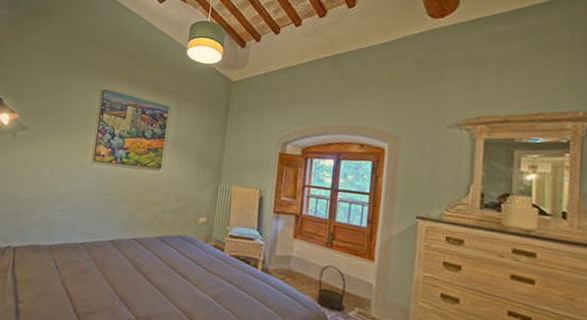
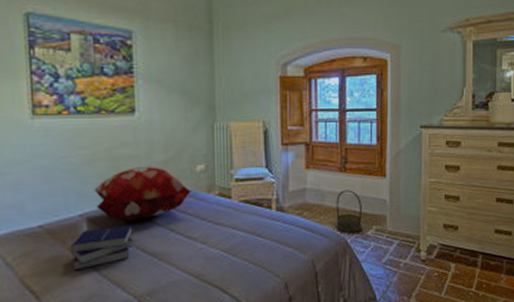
book: none [97,253,144,285] -> present [71,225,133,271]
decorative pillow: none [121,211,193,254] -> present [94,167,191,221]

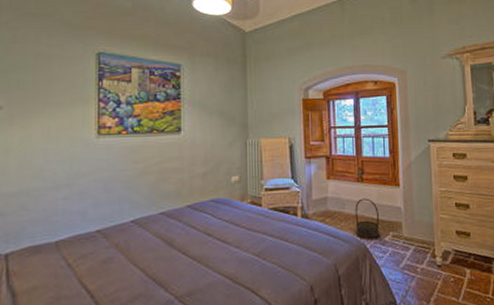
book: present [71,225,133,271] -> none [123,230,176,272]
decorative pillow: present [94,167,191,221] -> none [144,178,227,226]

